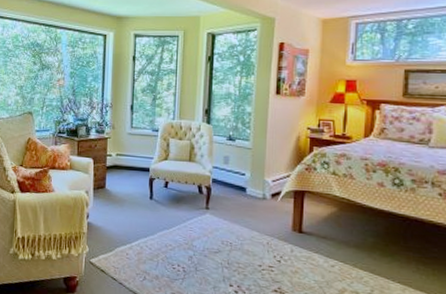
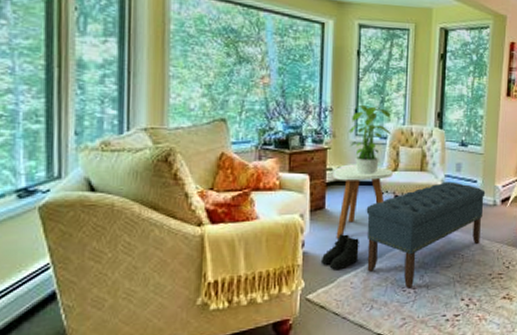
boots: none [101,210,134,241] -> present [320,233,359,269]
side table: none [112,152,164,215] -> present [332,164,393,239]
potted plant: none [124,101,162,162] -> present [347,104,392,174]
bench: none [140,172,254,267] -> present [366,181,486,288]

